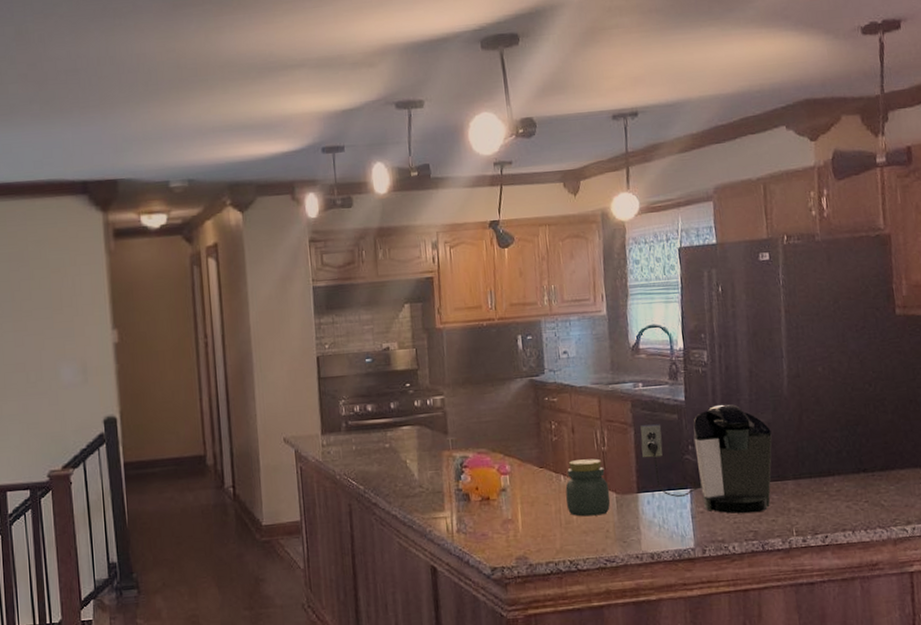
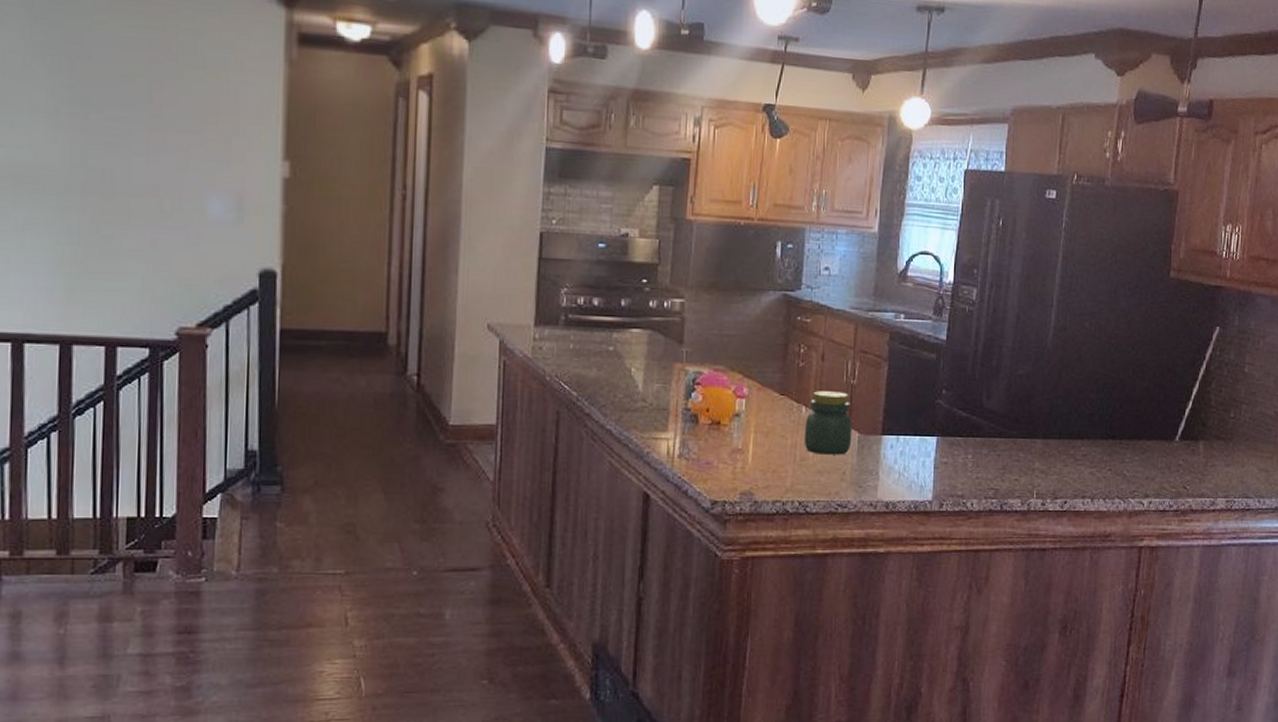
coffee maker: present [640,404,772,514] -> none [893,350,1029,470]

